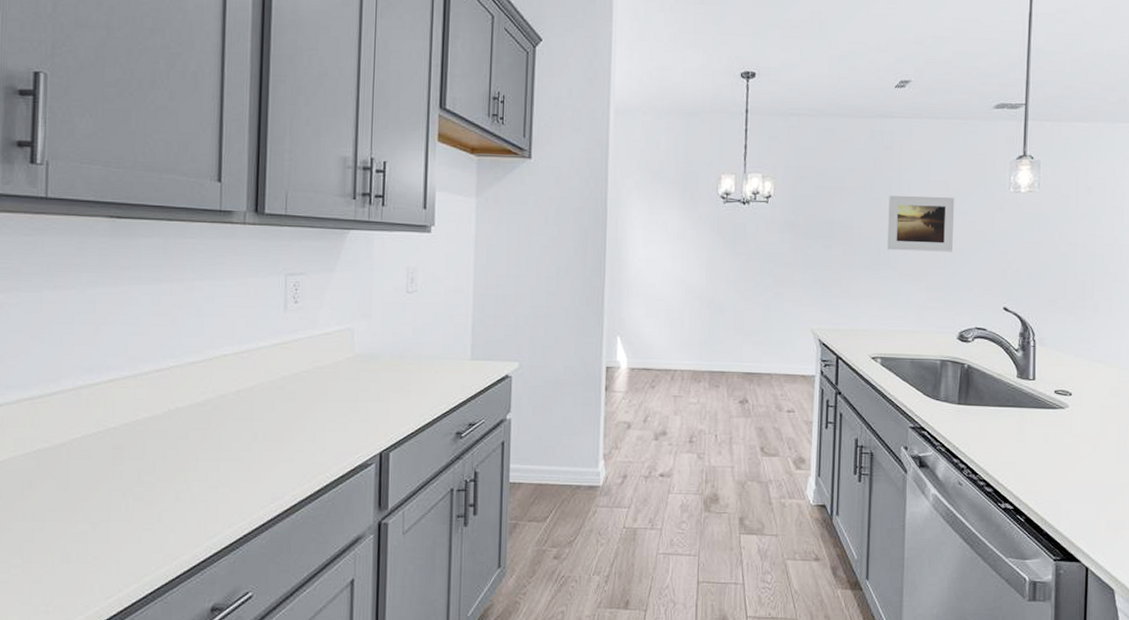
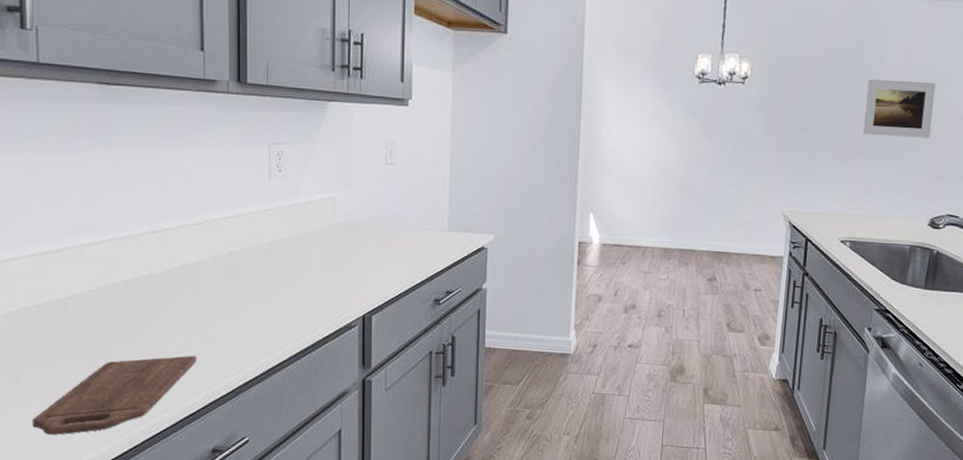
cutting board: none [11,504,199,599] -> present [32,356,197,435]

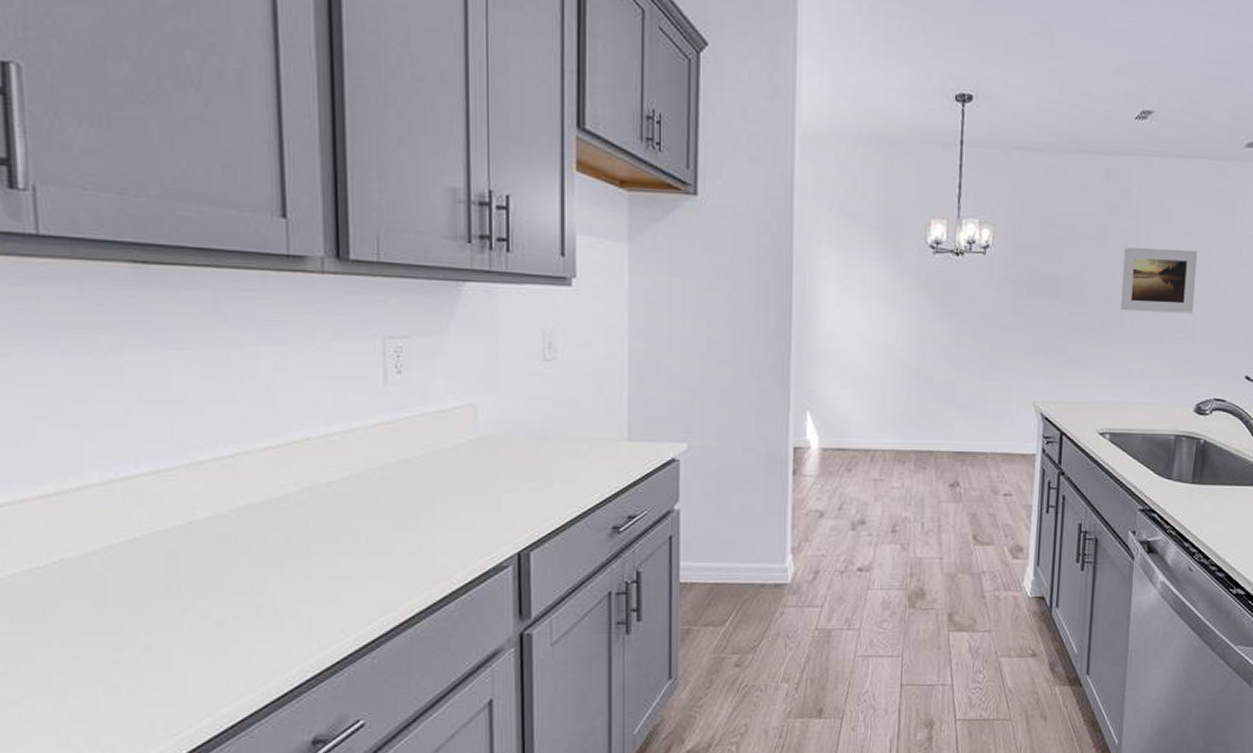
cutting board: present [32,356,197,435] -> none [40,619,288,741]

